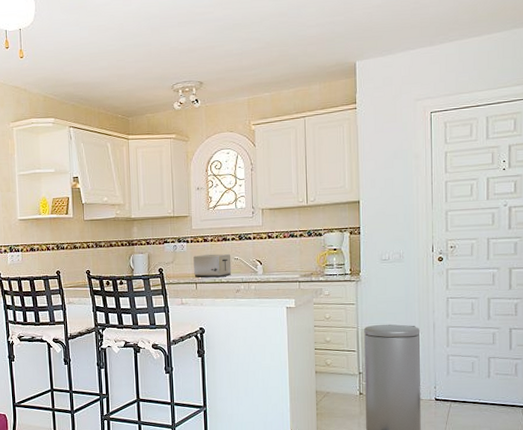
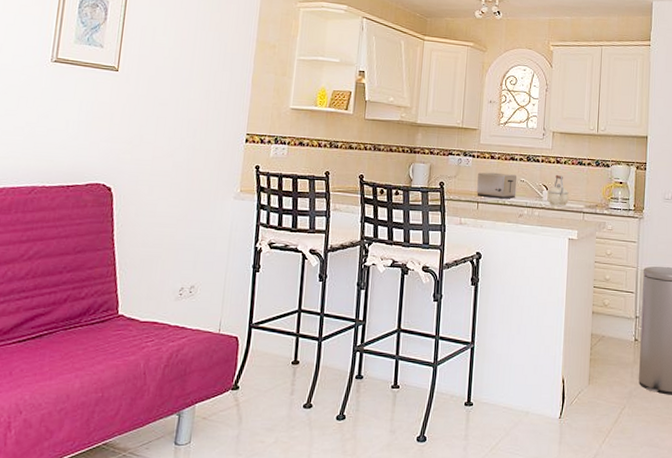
kettle: none [262,249,284,279] -> present [547,174,570,206]

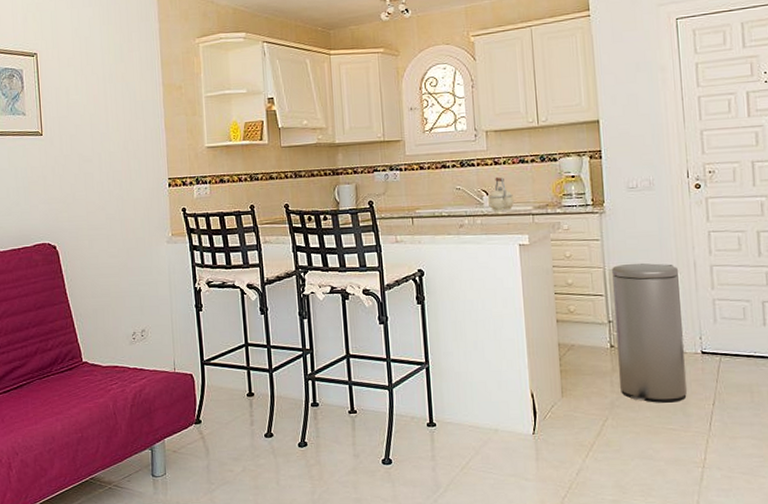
toaster: present [477,172,517,199] -> none [408,183,454,212]

